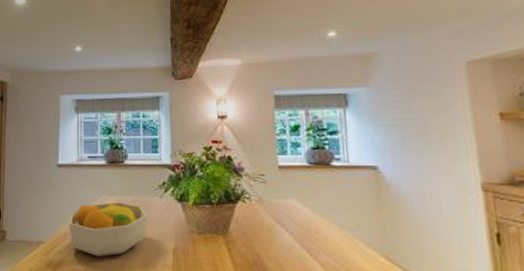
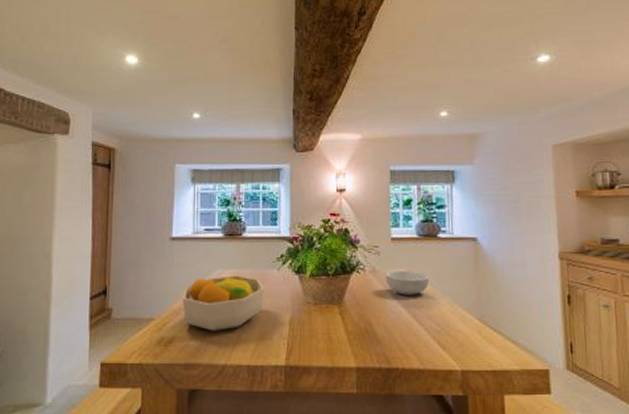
cereal bowl: none [273,201,323,227] -> present [385,271,429,295]

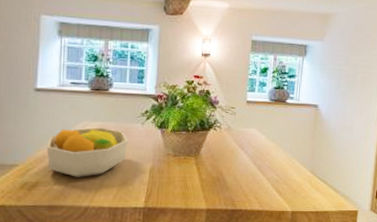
cereal bowl: present [385,271,429,295] -> none [238,129,274,150]

